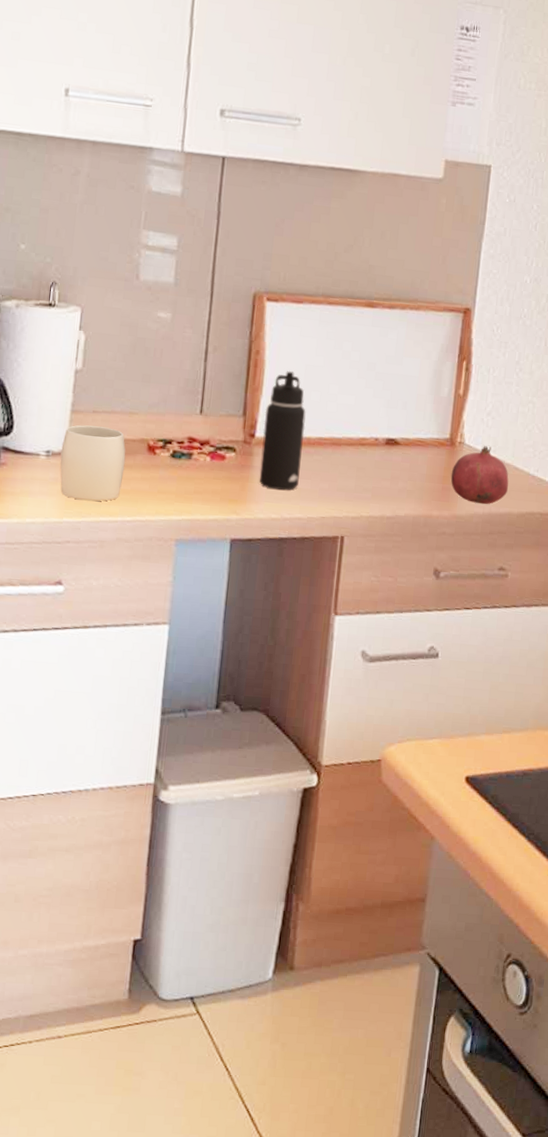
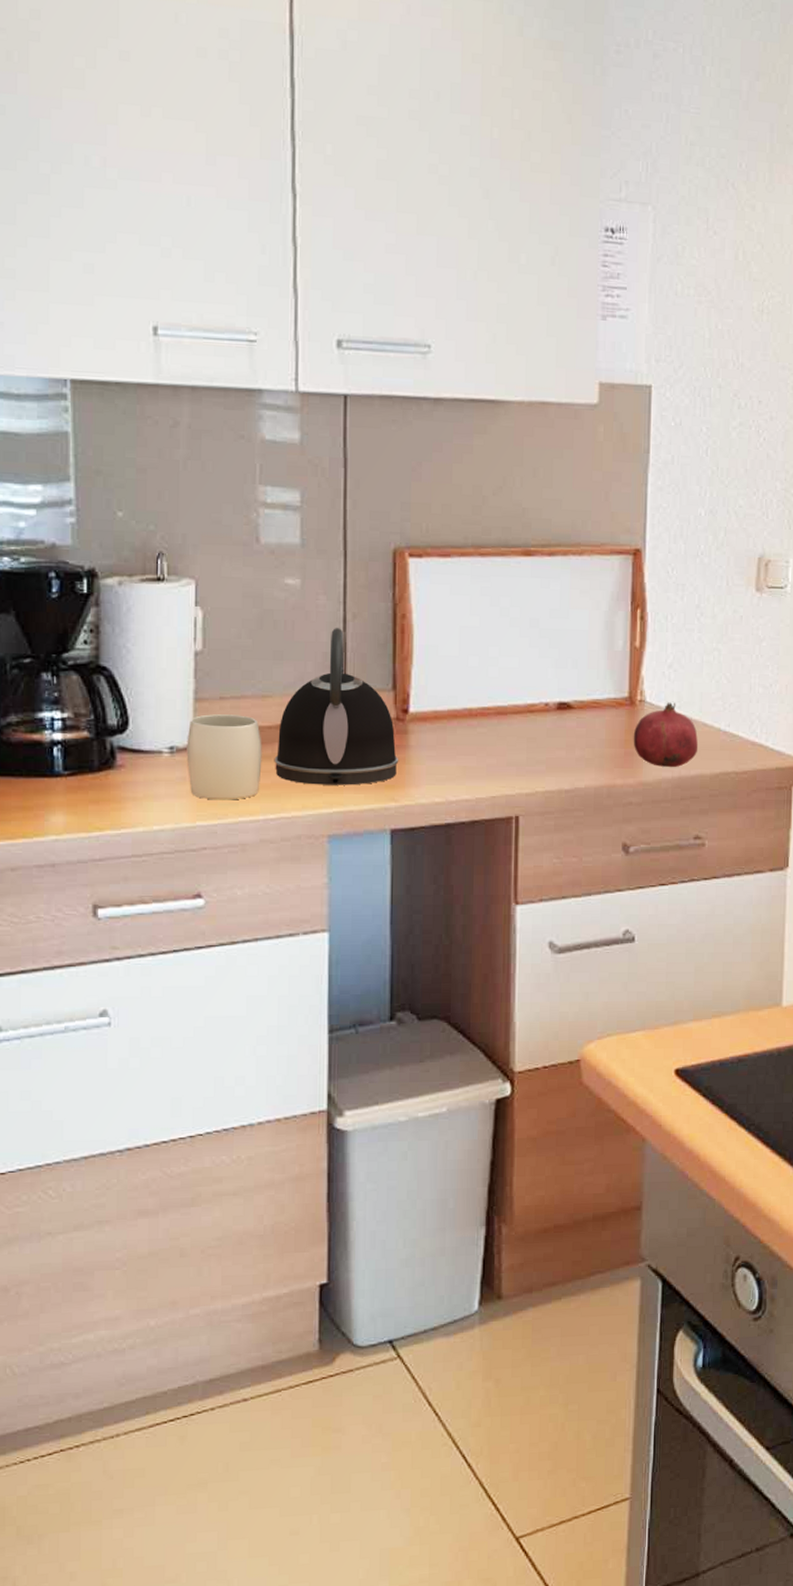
kettle: none [134,358,243,497] -> present [274,628,399,785]
water bottle: present [259,370,306,490] -> none [417,634,465,769]

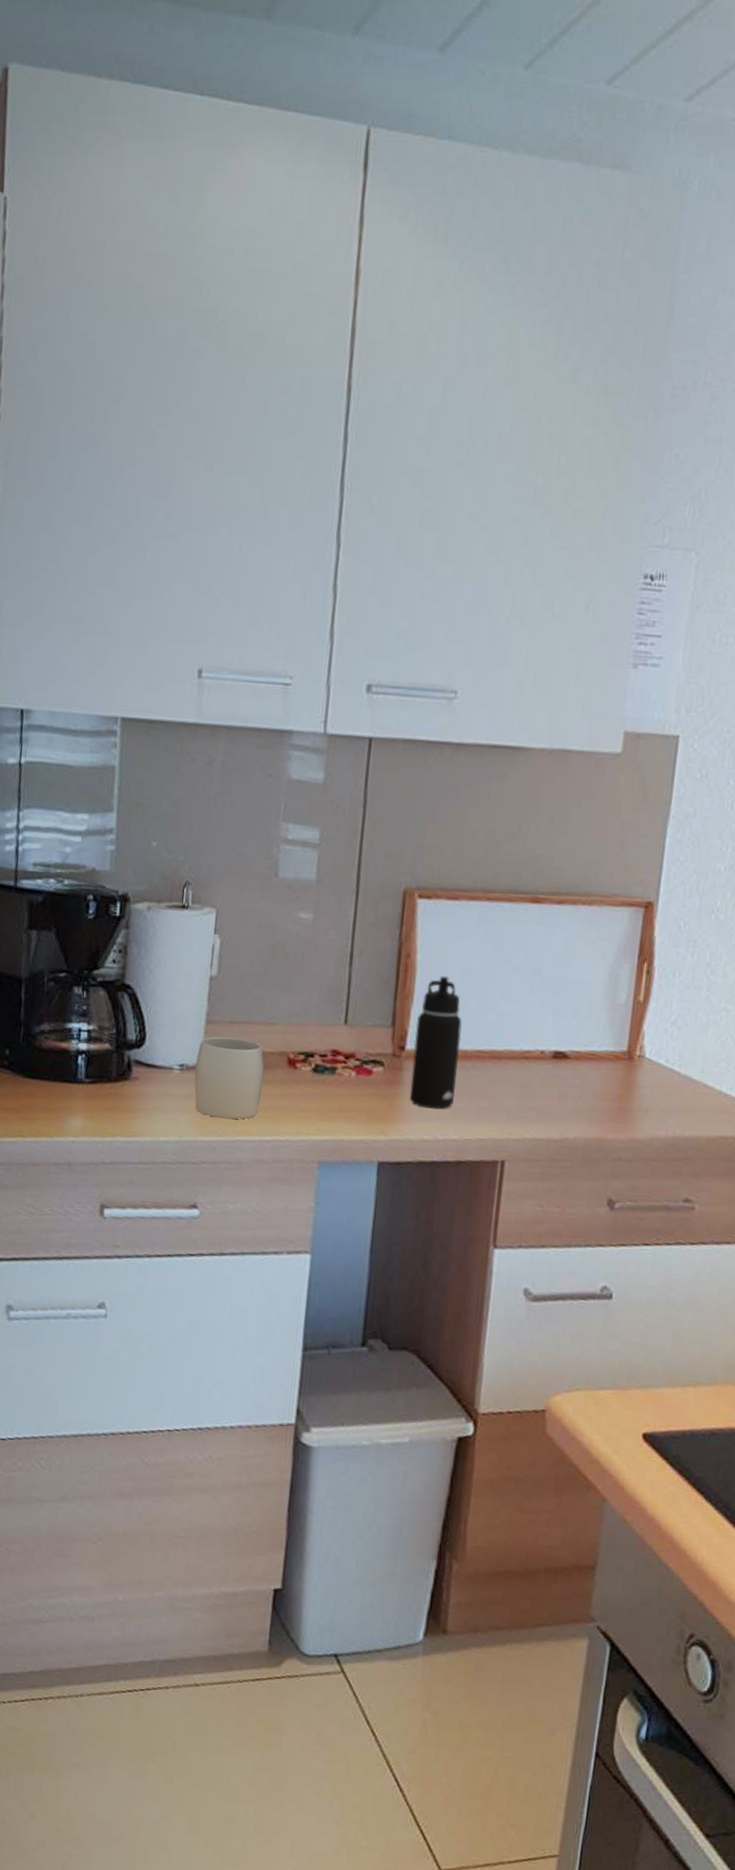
kettle: present [274,628,399,785] -> none [274,962,392,1116]
water bottle: none [417,634,465,769] -> present [409,975,462,1108]
fruit: present [633,702,698,768] -> none [628,1060,697,1127]

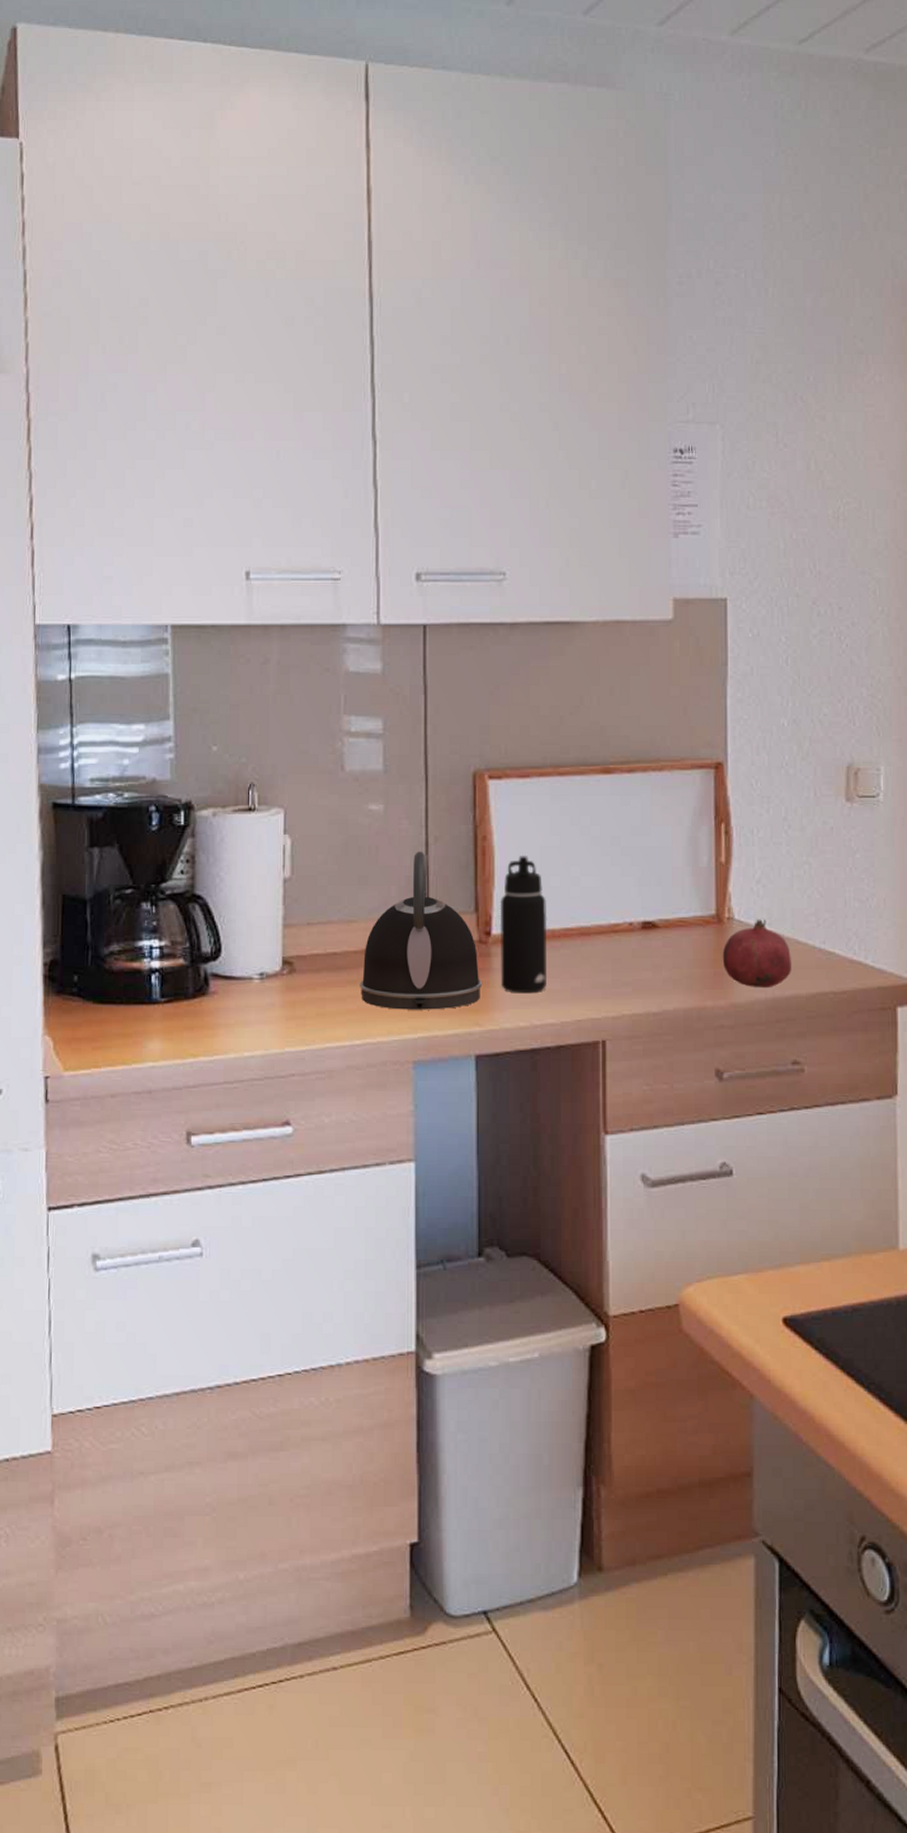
mug: present [194,1036,265,1120] -> none [276,940,348,1026]
kettle: none [274,962,392,1116] -> present [359,852,483,1010]
fruit: none [628,1060,697,1127] -> present [722,919,791,988]

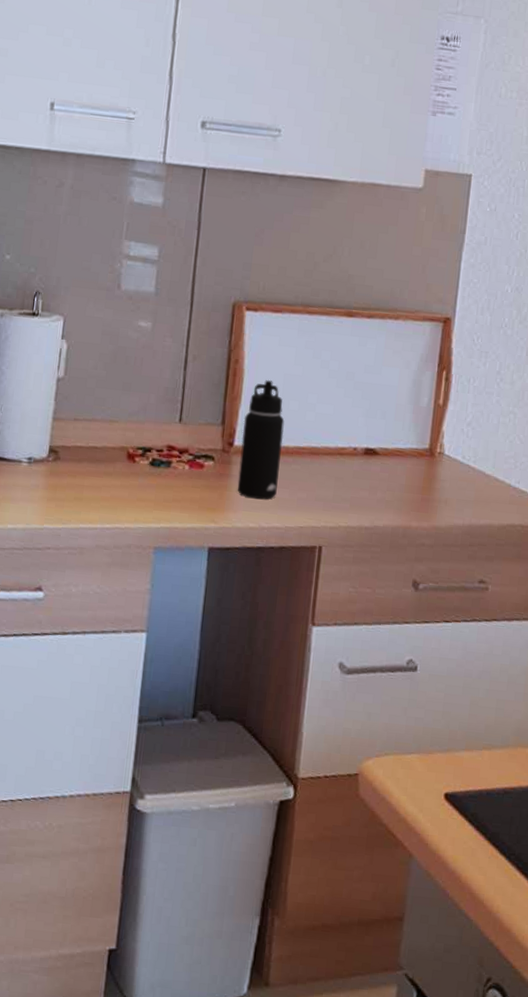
kettle: present [359,852,483,1010] -> none [114,367,222,506]
fruit: present [722,919,791,988] -> none [430,456,489,516]

